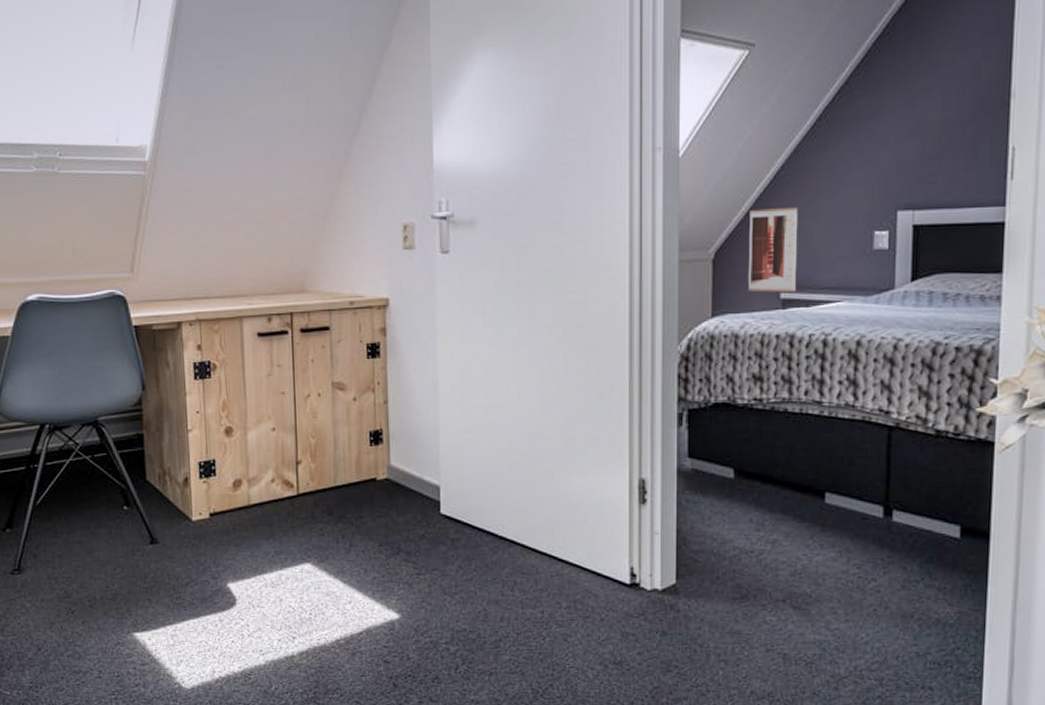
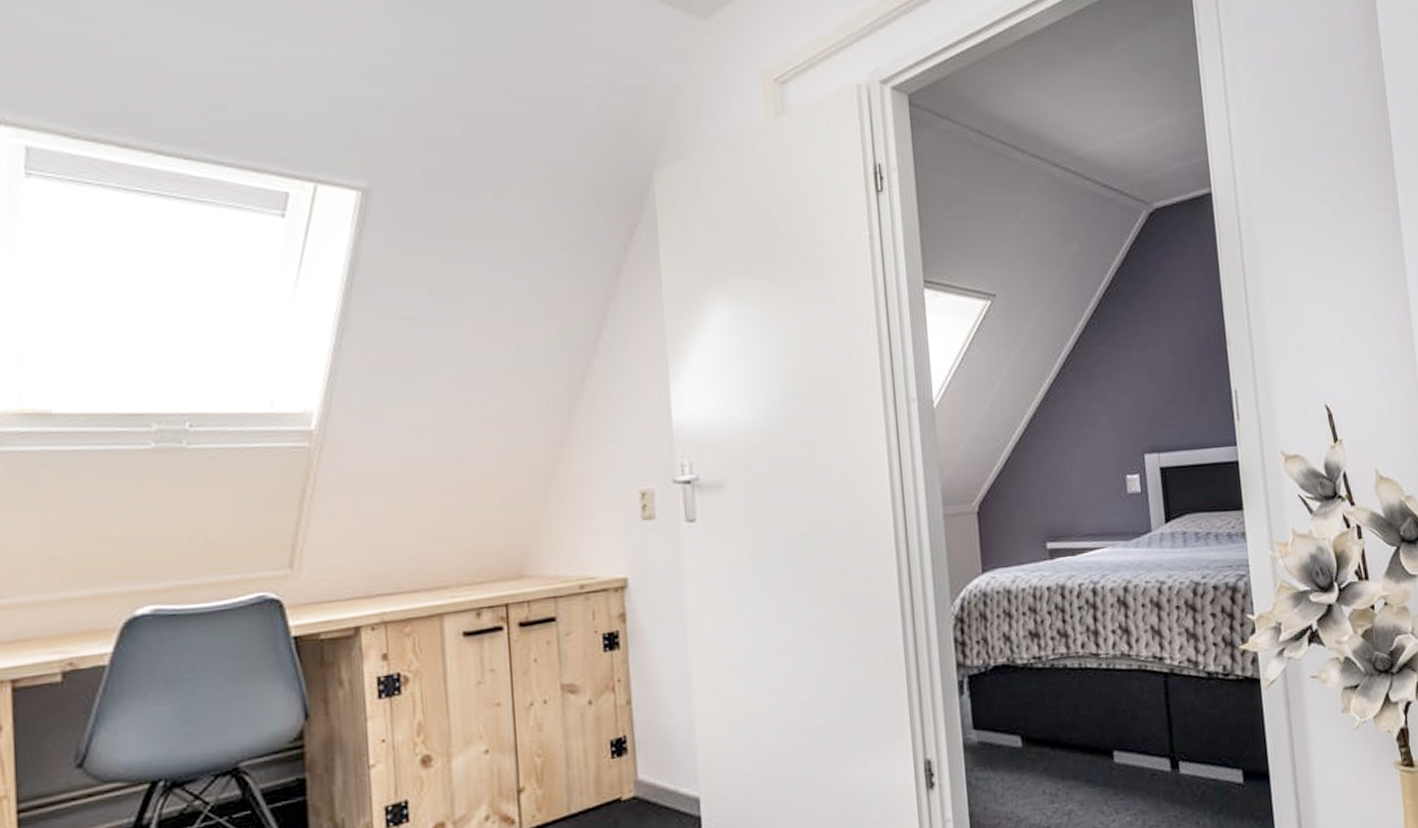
wall art: present [747,208,799,293] -> none [1007,455,1062,544]

